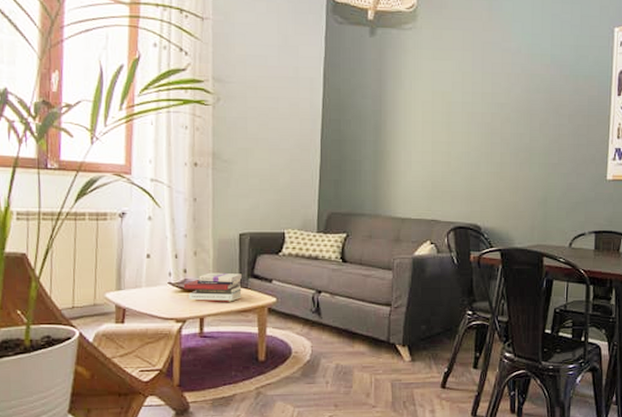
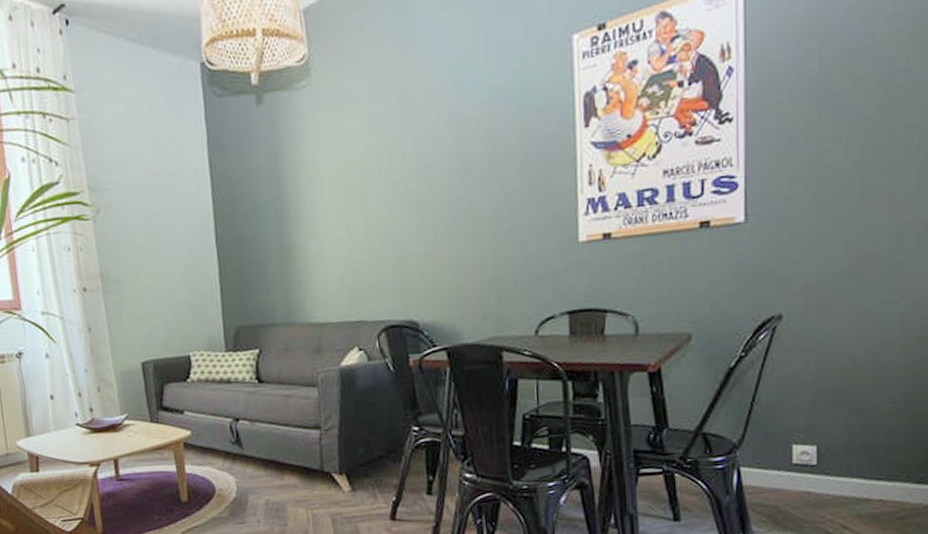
books: present [183,272,242,303] -> none [91,407,154,442]

